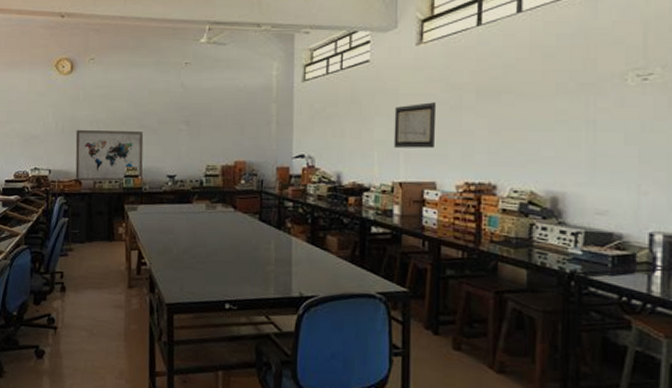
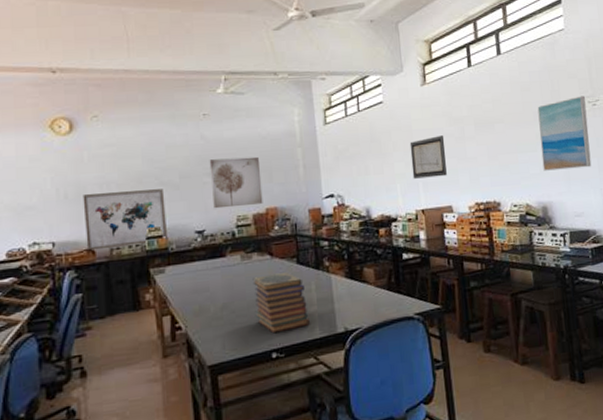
wall art: none [185,108,234,157] -> present [209,156,263,209]
book stack: none [213,227,265,285] -> present [252,272,310,334]
wall art: none [559,67,632,157] -> present [537,95,592,171]

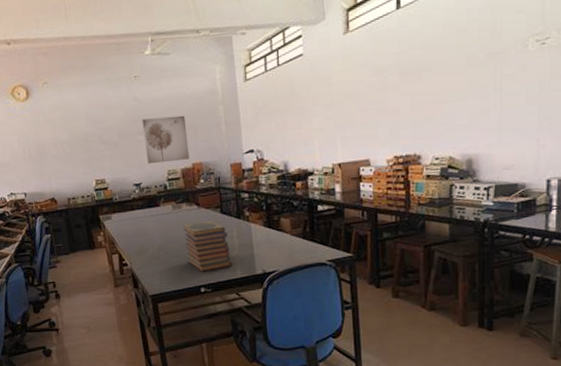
wall art: present [83,189,169,250] -> none [42,147,113,200]
wall art: present [409,135,447,179] -> none [329,87,366,133]
wall art: present [537,95,592,171] -> none [472,33,532,122]

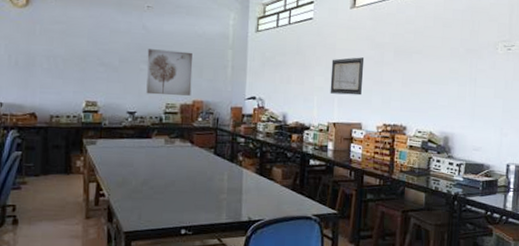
book stack: present [183,221,232,272] -> none [171,160,219,213]
wall art: none [329,87,366,133] -> present [330,57,365,96]

